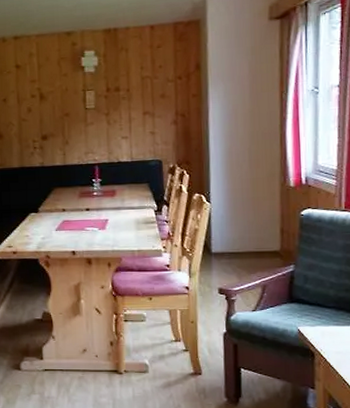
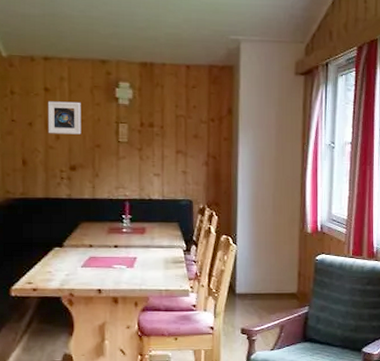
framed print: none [19,74,51,108] -> present [47,101,81,134]

